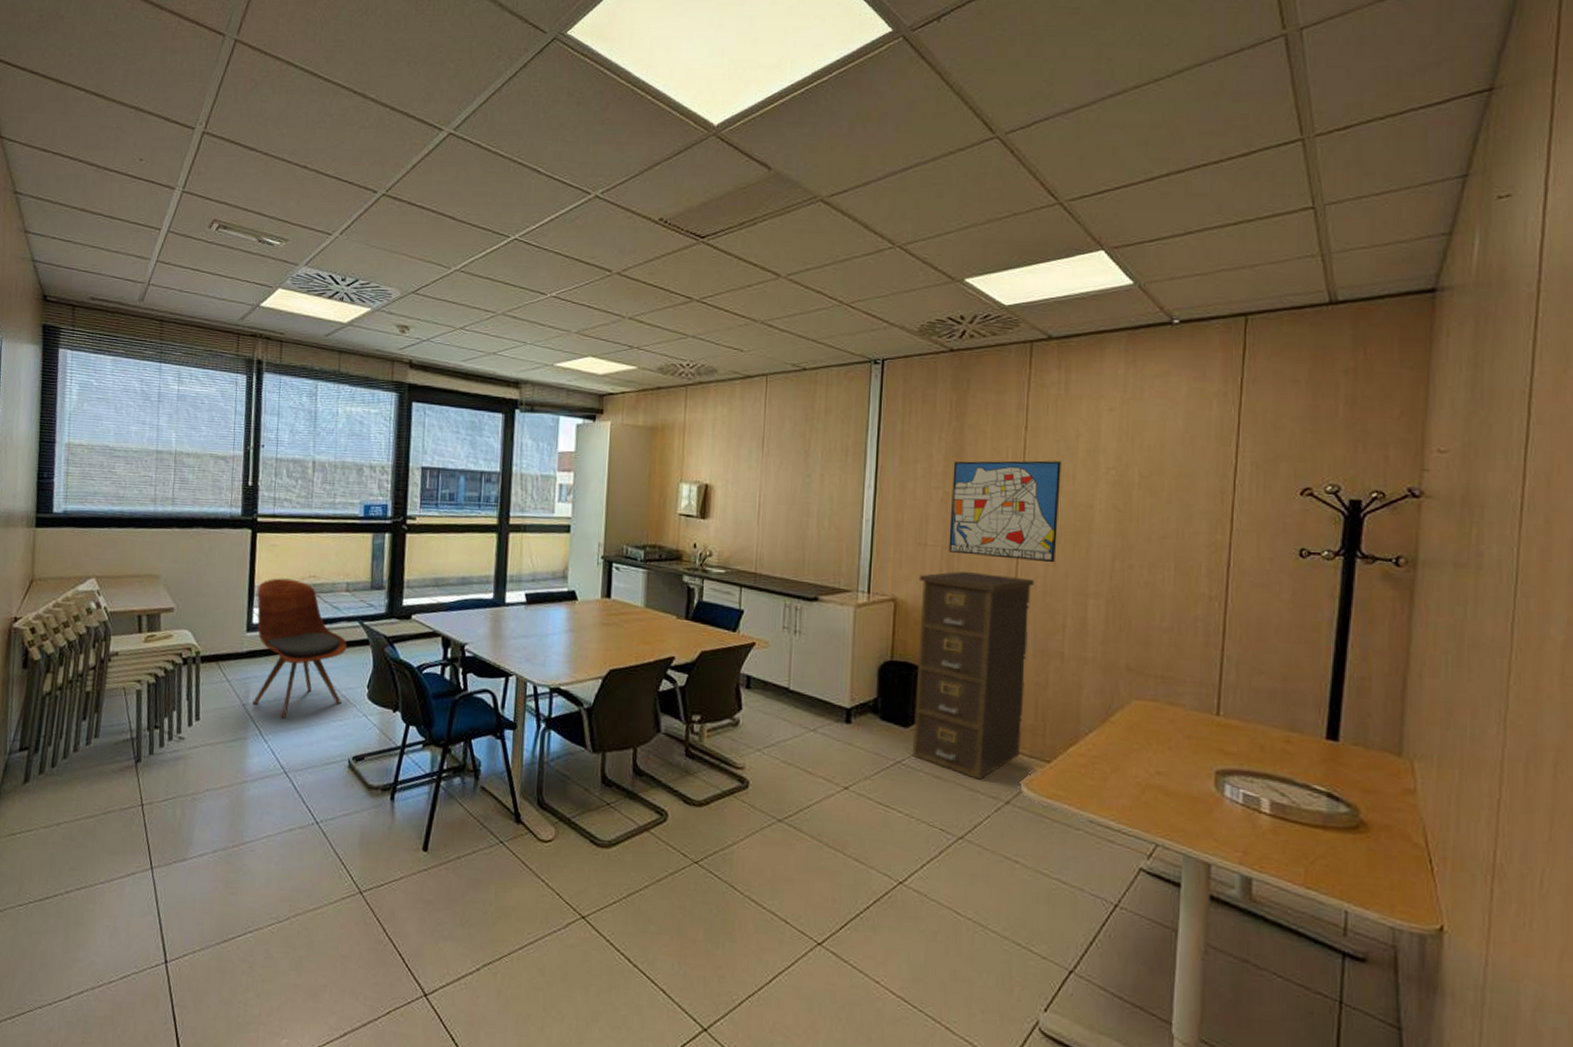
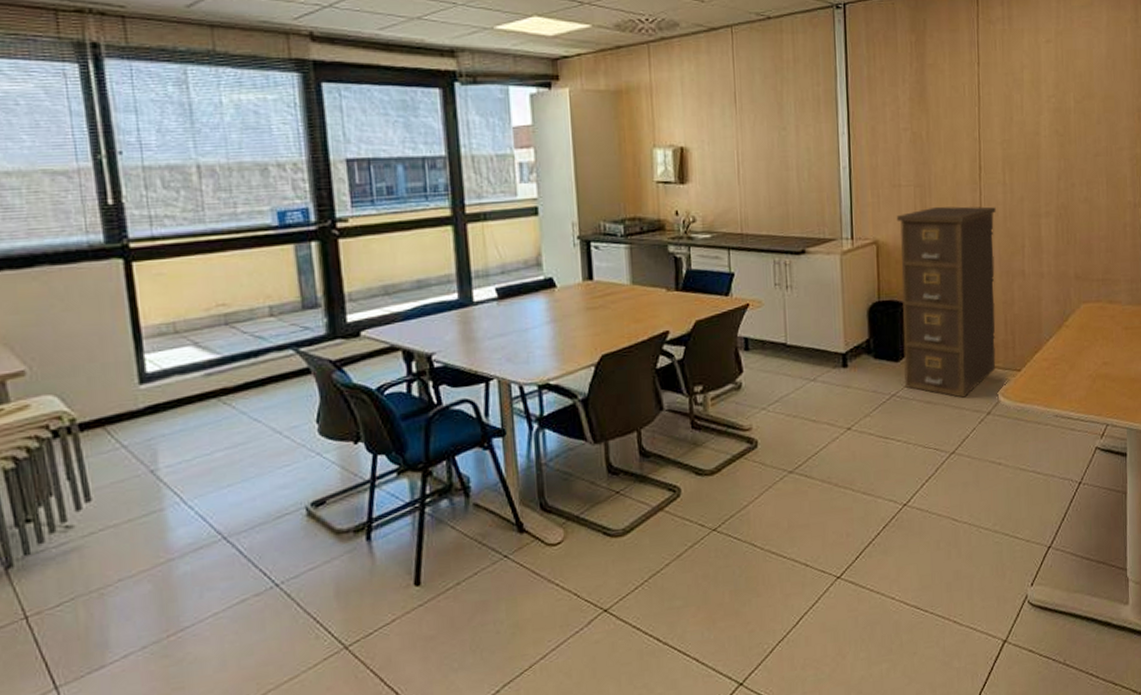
dining chair: present [252,578,347,718] -> none [145,311,286,477]
wall art: present [948,460,1061,563] -> none [918,93,1012,191]

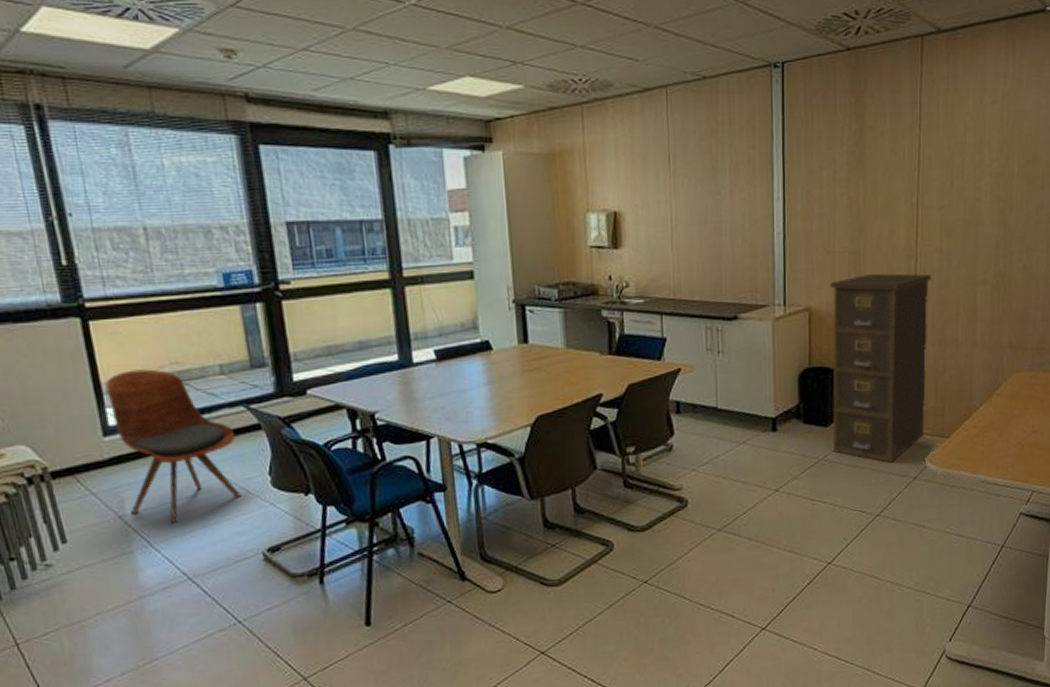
dining chair: none [145,311,286,477] -> present [105,369,242,523]

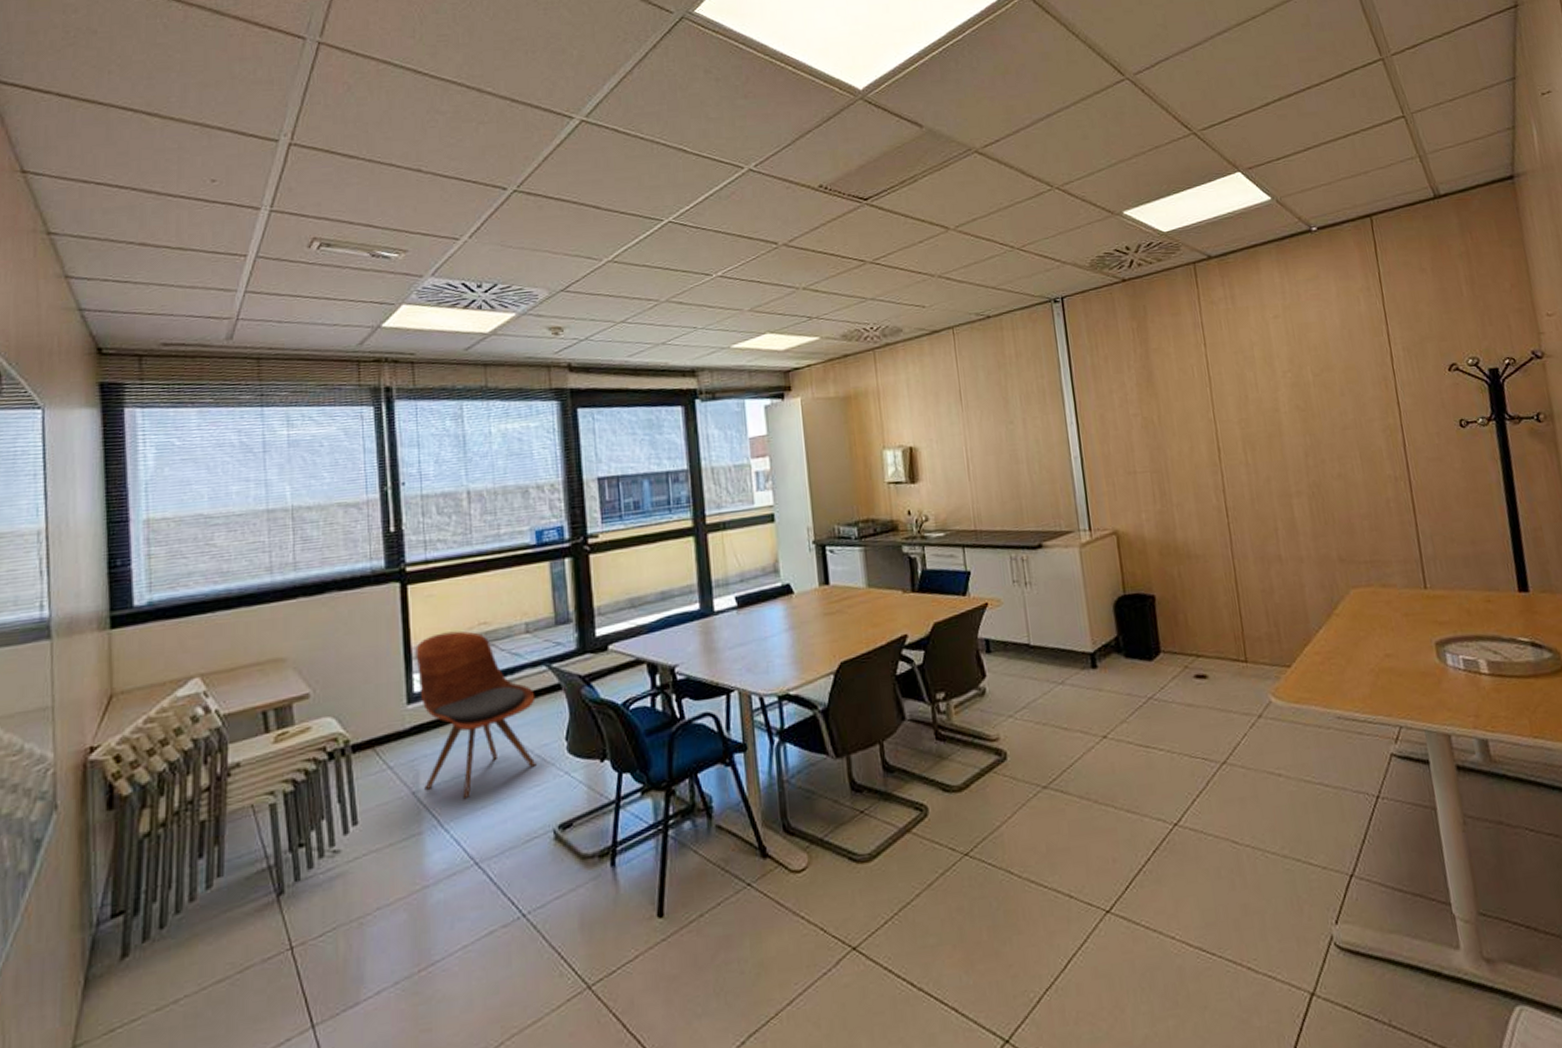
filing cabinet: present [829,273,931,463] -> none [1134,489,1262,699]

